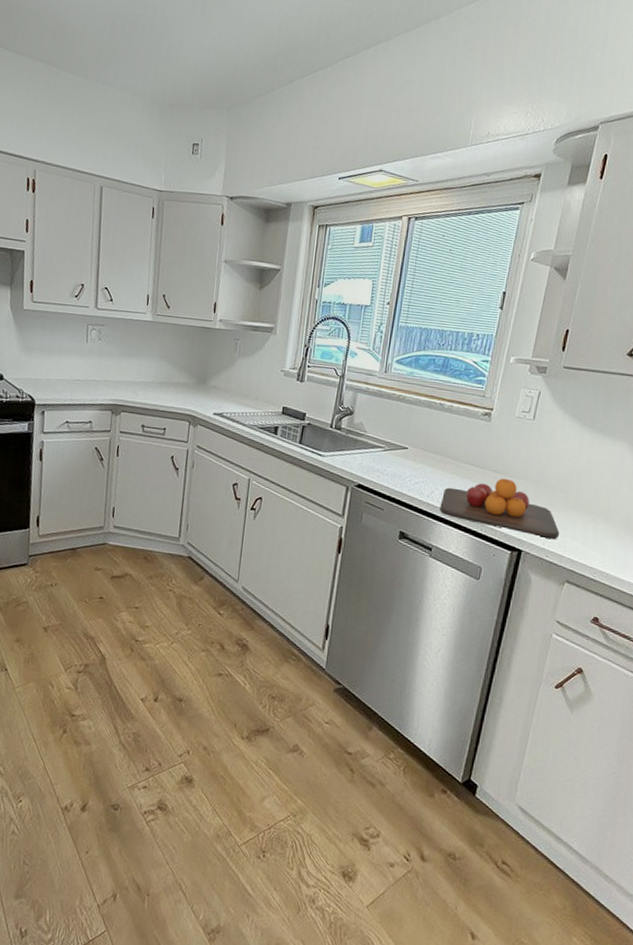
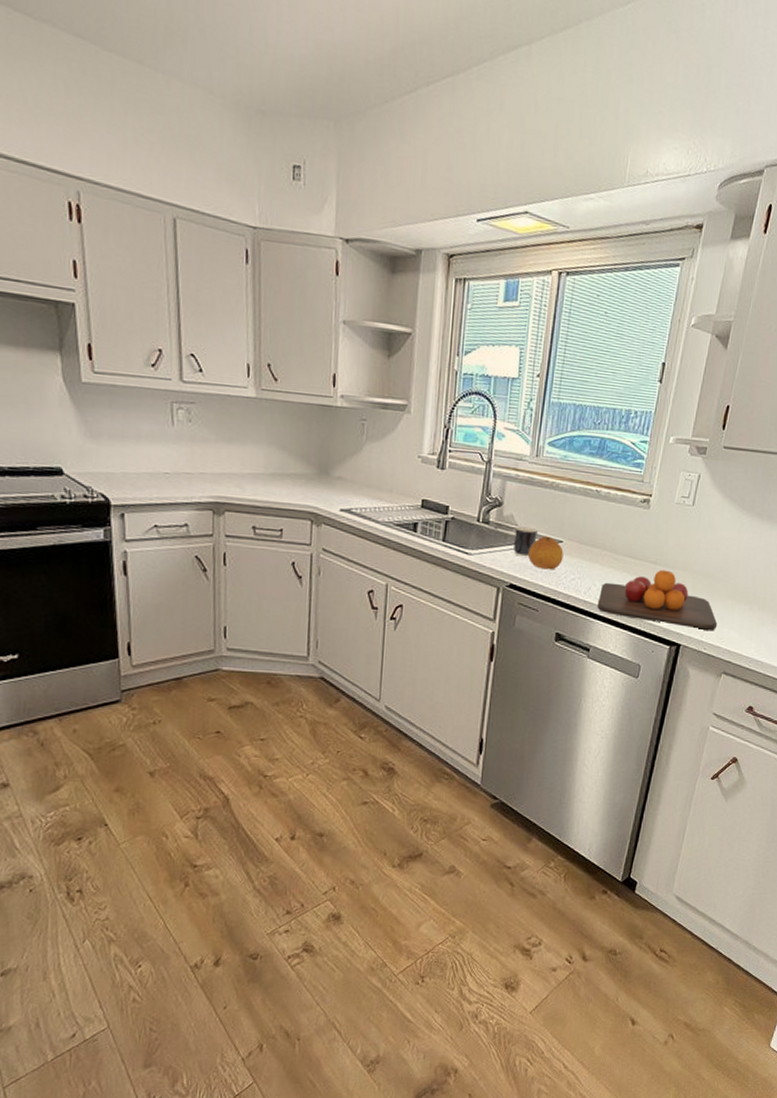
mug: none [362,433,385,462] -> present [513,526,538,558]
fruit: none [375,442,408,474] -> present [527,535,564,570]

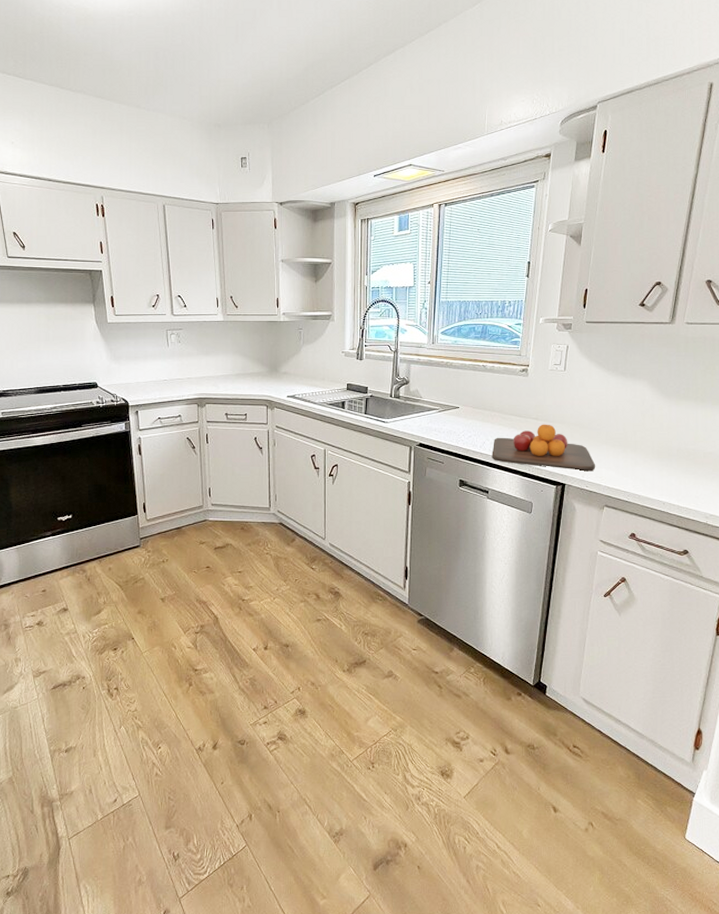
mug: present [513,526,538,558] -> none [420,398,438,422]
fruit: present [527,535,564,570] -> none [432,404,460,430]

